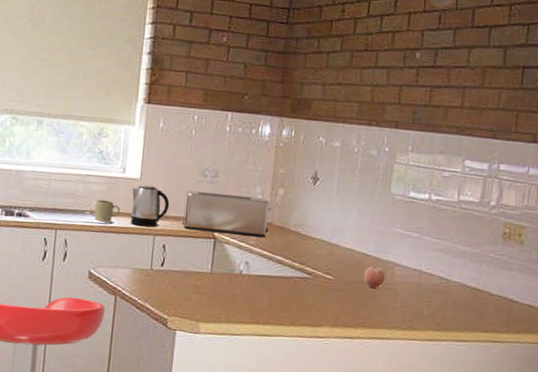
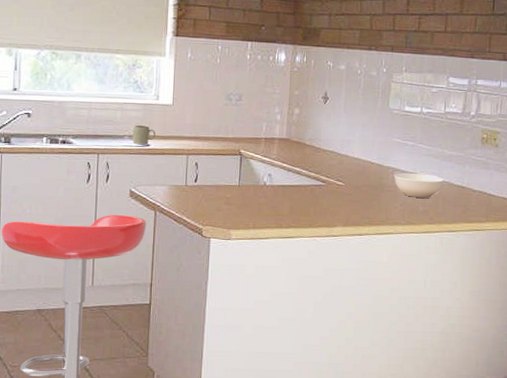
kettle: present [130,184,170,228] -> none [165,109,200,148]
toaster: present [183,190,271,238] -> none [212,113,289,153]
fruit: present [363,266,386,288] -> none [369,172,387,191]
bowl: none [393,269,456,300] -> present [394,172,445,198]

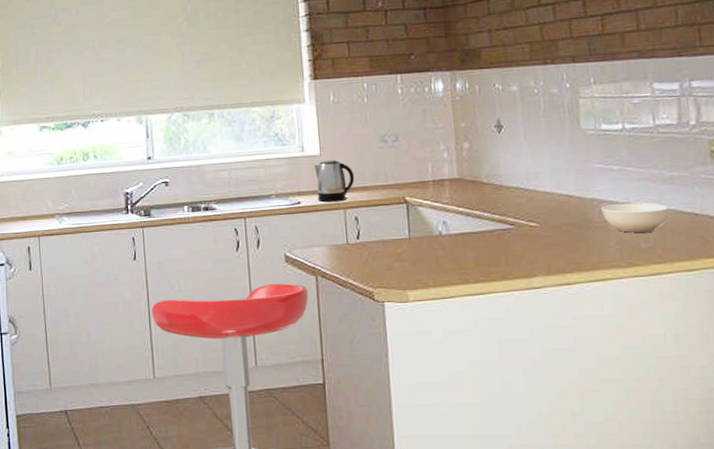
mug: present [132,125,156,145] -> none [279,181,306,203]
kettle: none [165,109,200,148] -> present [314,159,355,202]

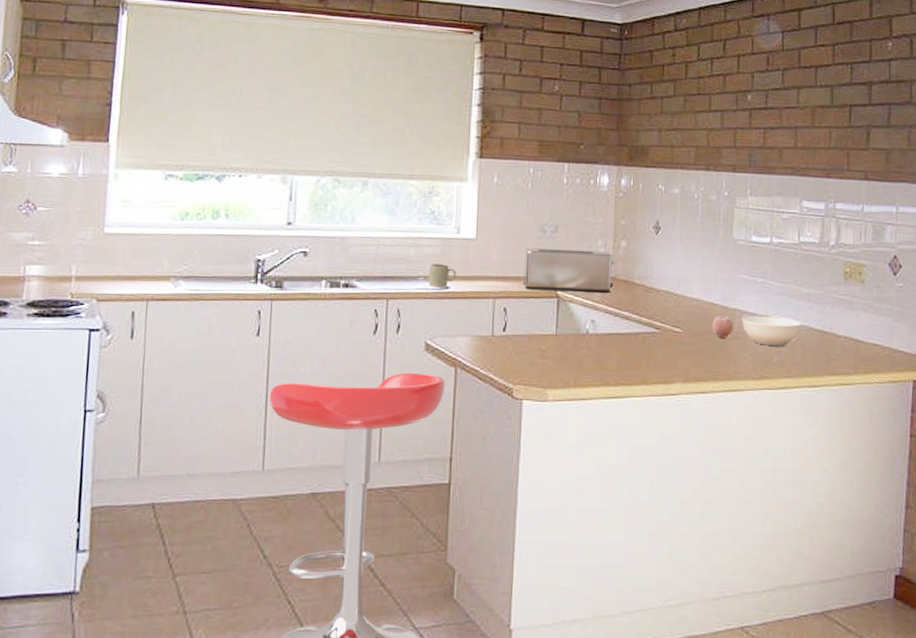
mug: none [279,181,306,203] -> present [428,264,456,288]
kettle: present [314,159,355,202] -> none [467,244,509,290]
toaster: none [368,154,461,198] -> present [524,247,614,294]
fruit: none [569,206,593,229] -> present [712,315,734,338]

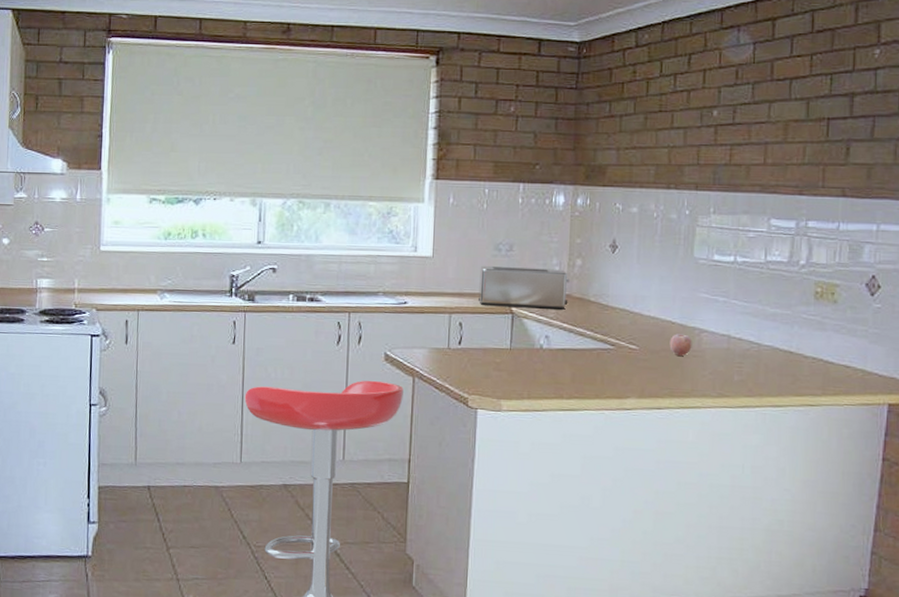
mug: present [428,264,456,288] -> none [387,280,414,303]
bowl: present [741,315,803,346] -> none [700,334,767,365]

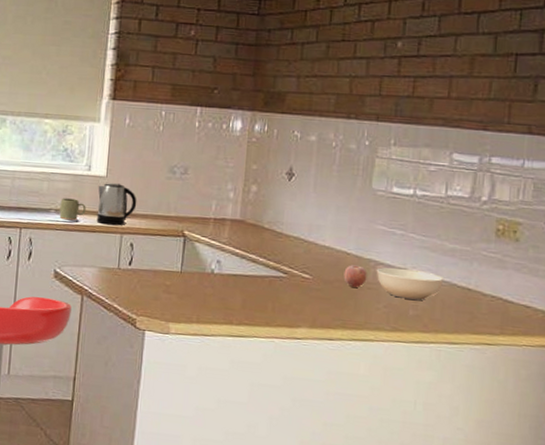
mug: none [387,280,414,303] -> present [59,198,86,221]
kettle: none [424,262,464,306] -> present [96,182,137,226]
toaster: present [479,265,569,311] -> none [151,187,244,236]
bowl: none [700,334,767,365] -> present [376,267,444,300]

